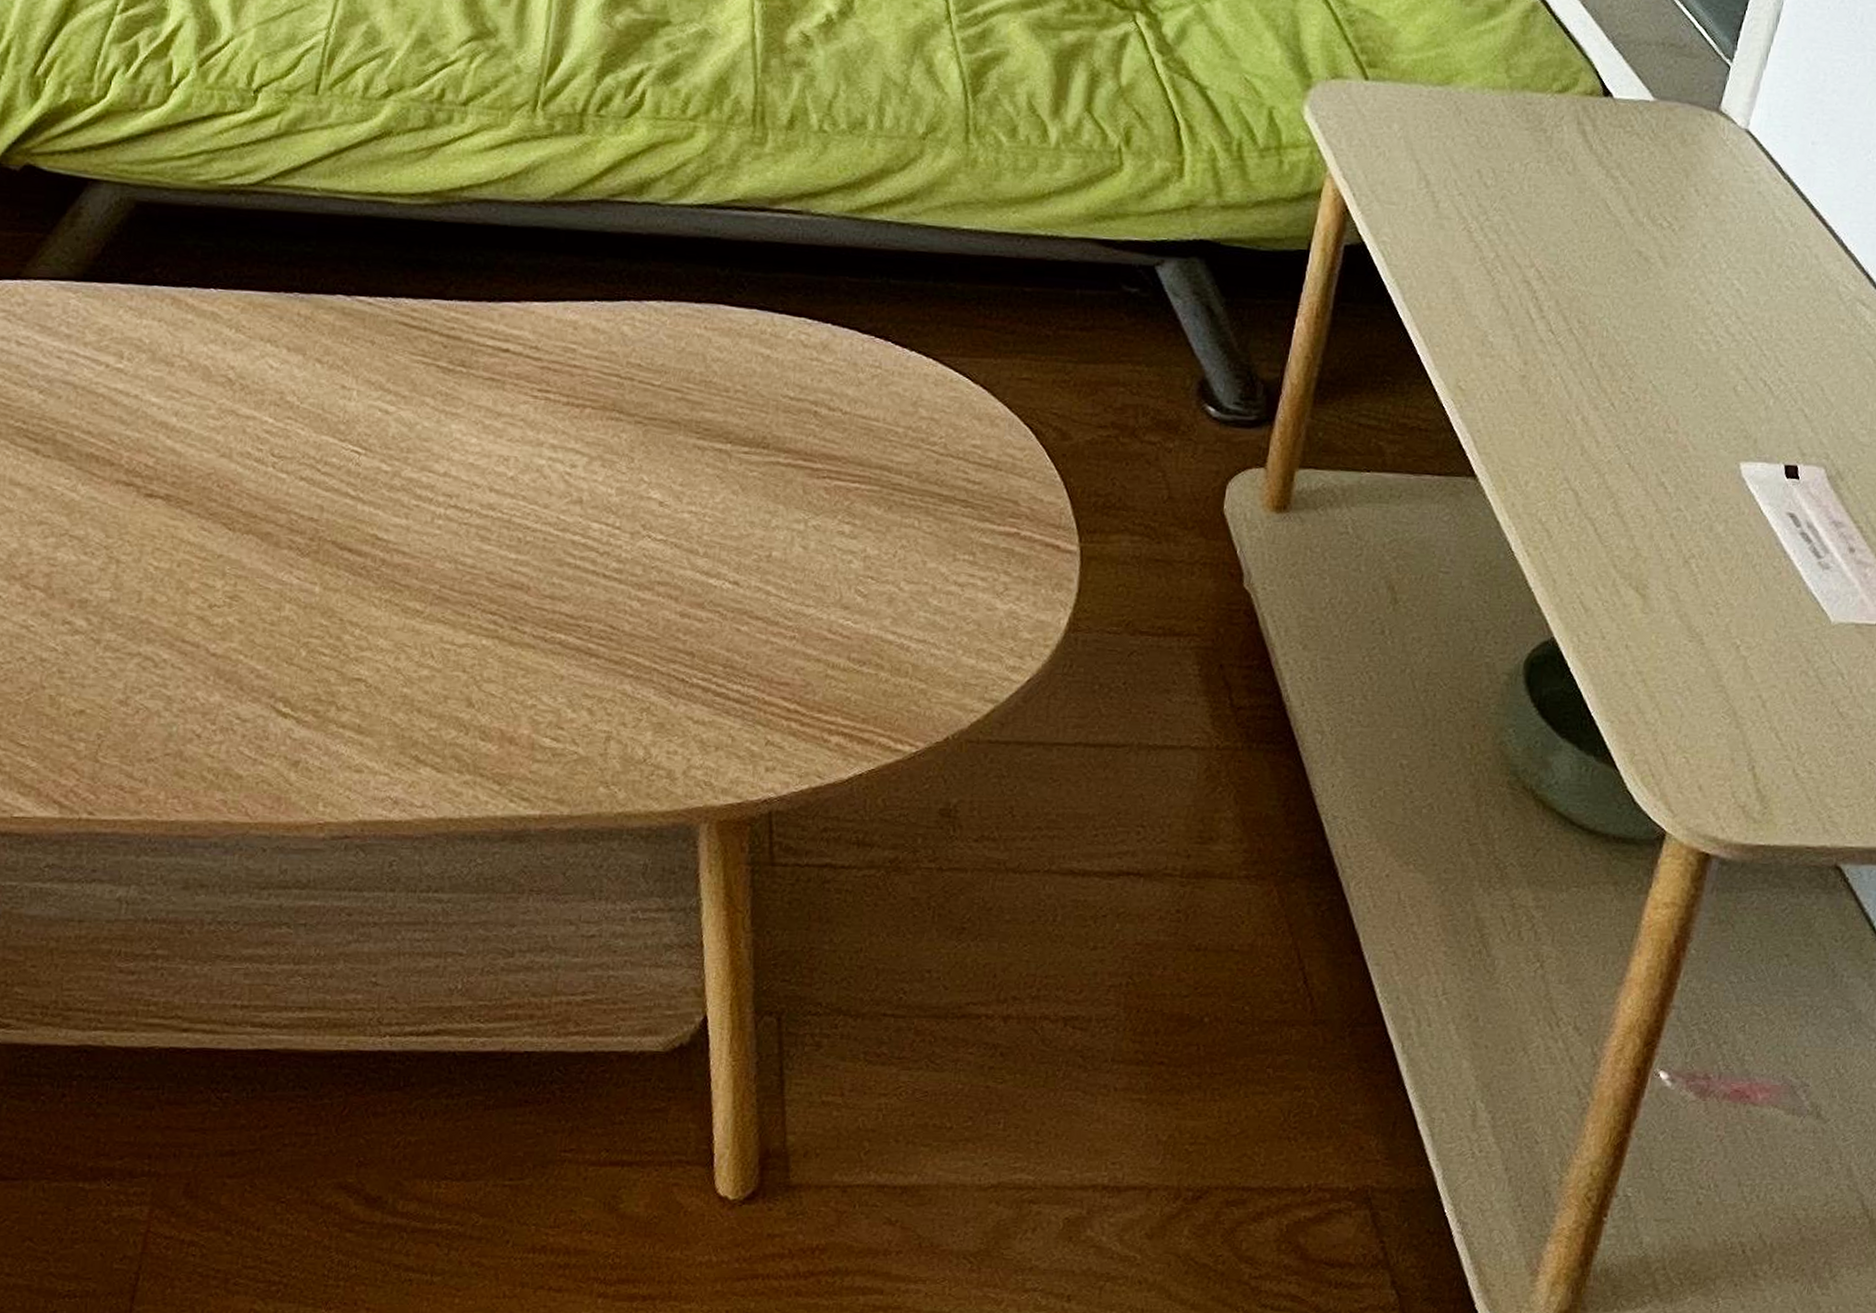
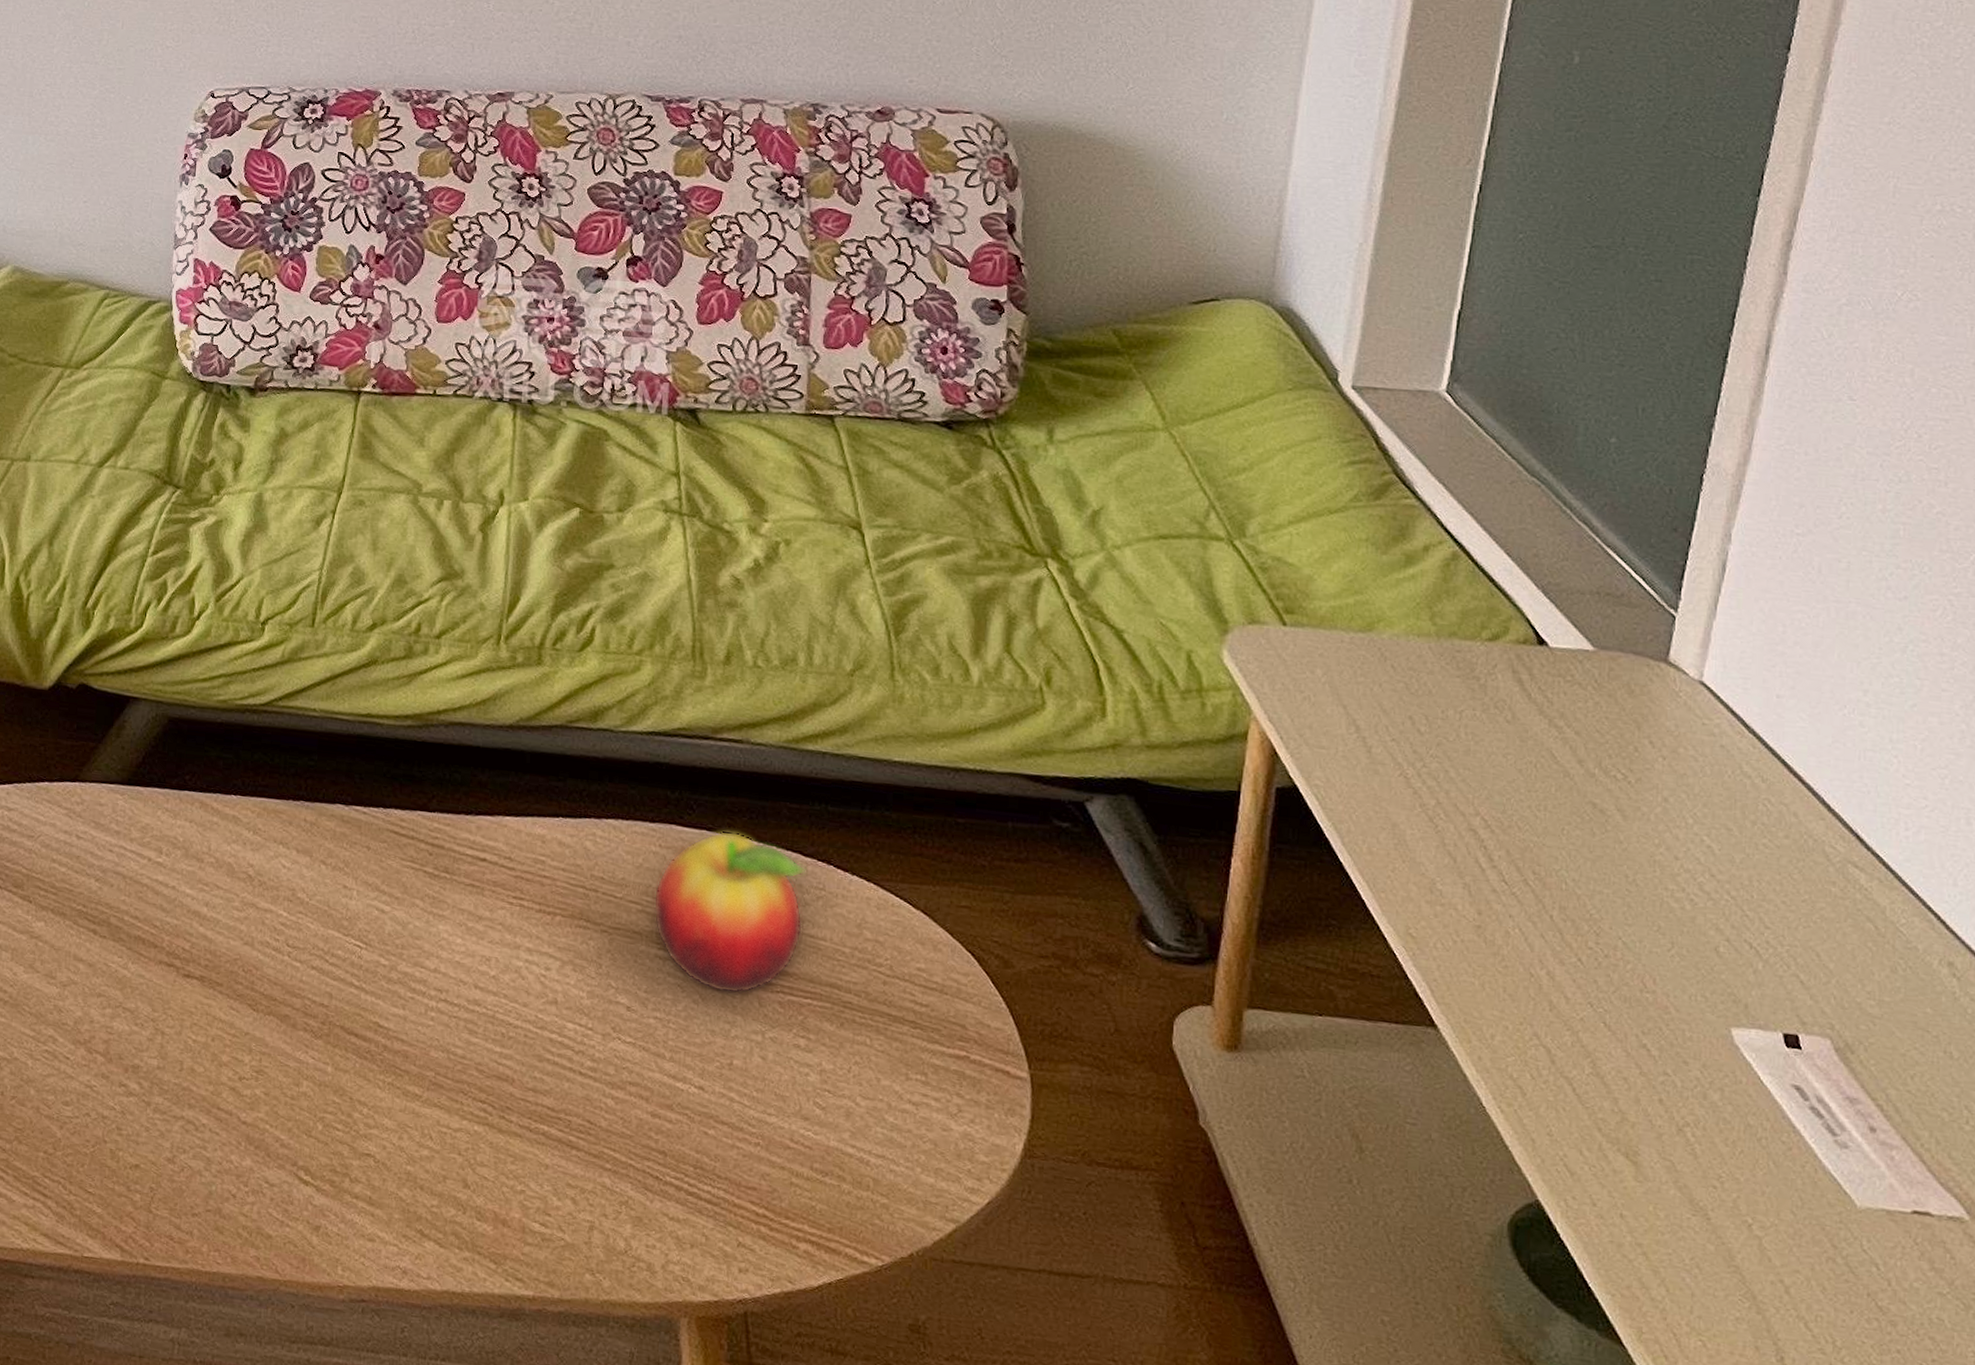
fruit: none [694,309,863,482] -> present [653,830,806,995]

